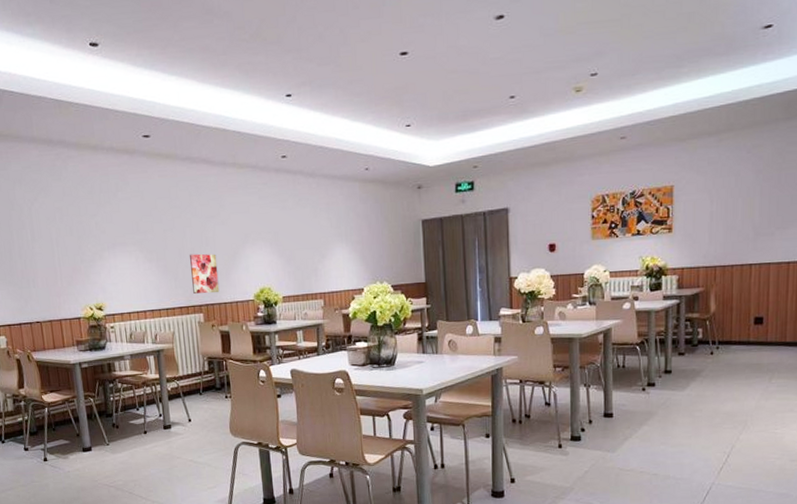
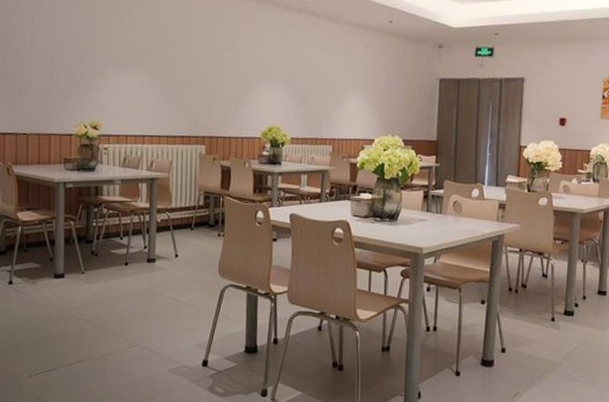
wall art: present [189,253,220,294] -> none [197,83,227,126]

